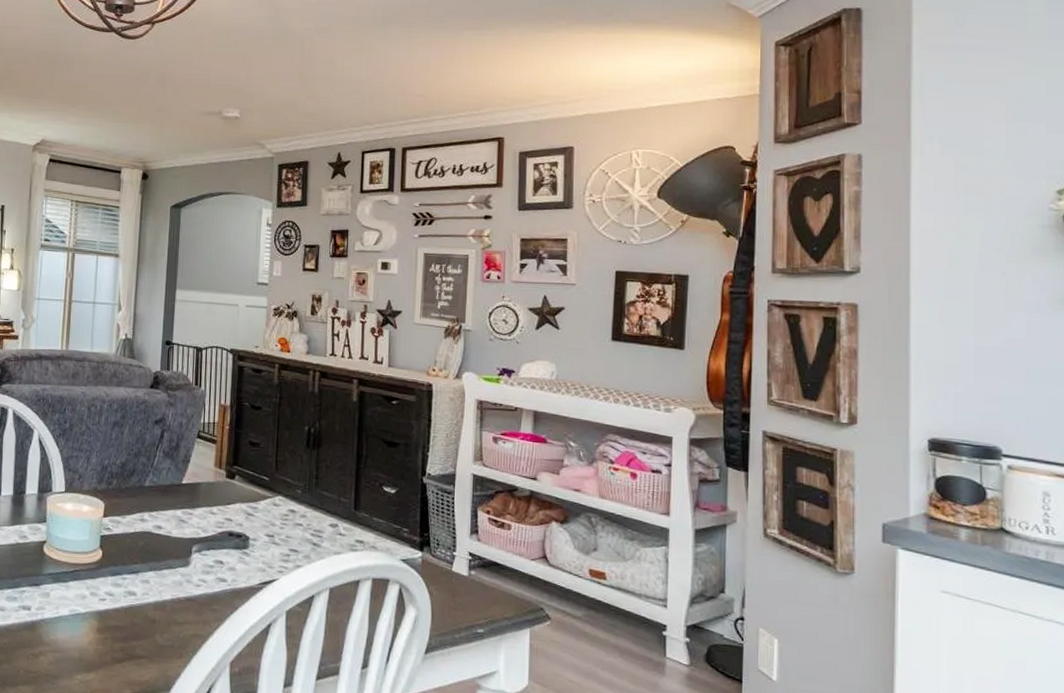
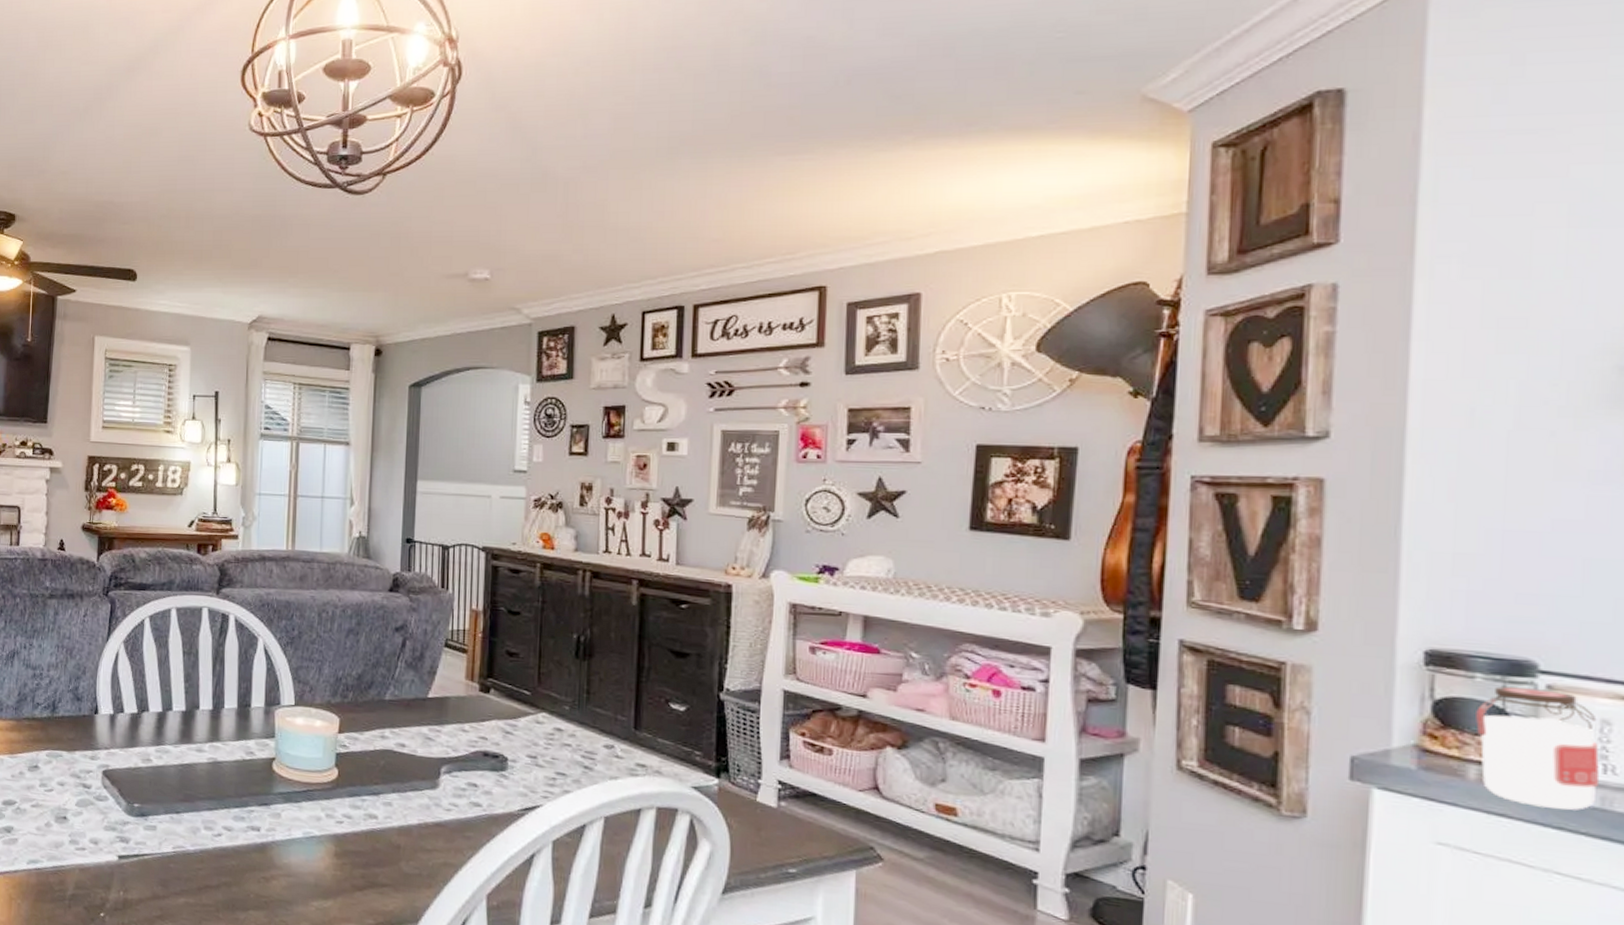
jar: none [964,467,1045,563] -> present [1476,686,1600,810]

